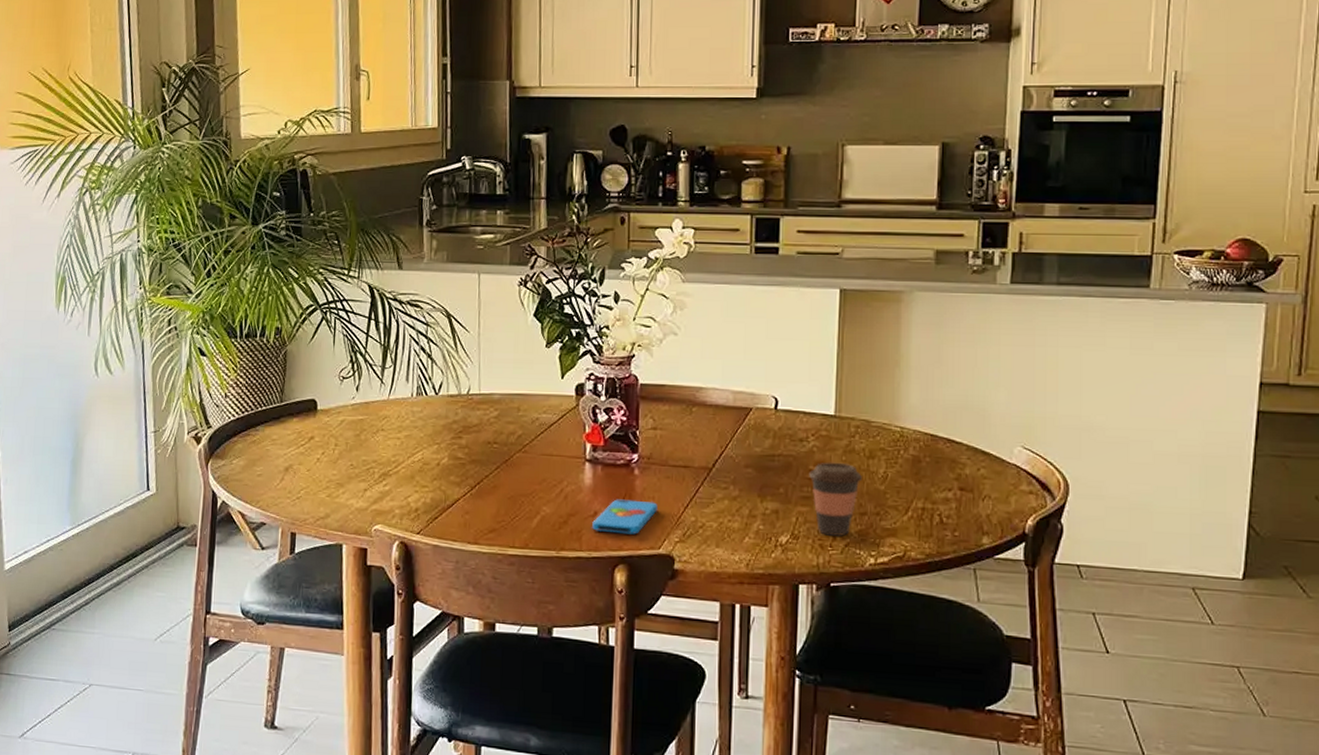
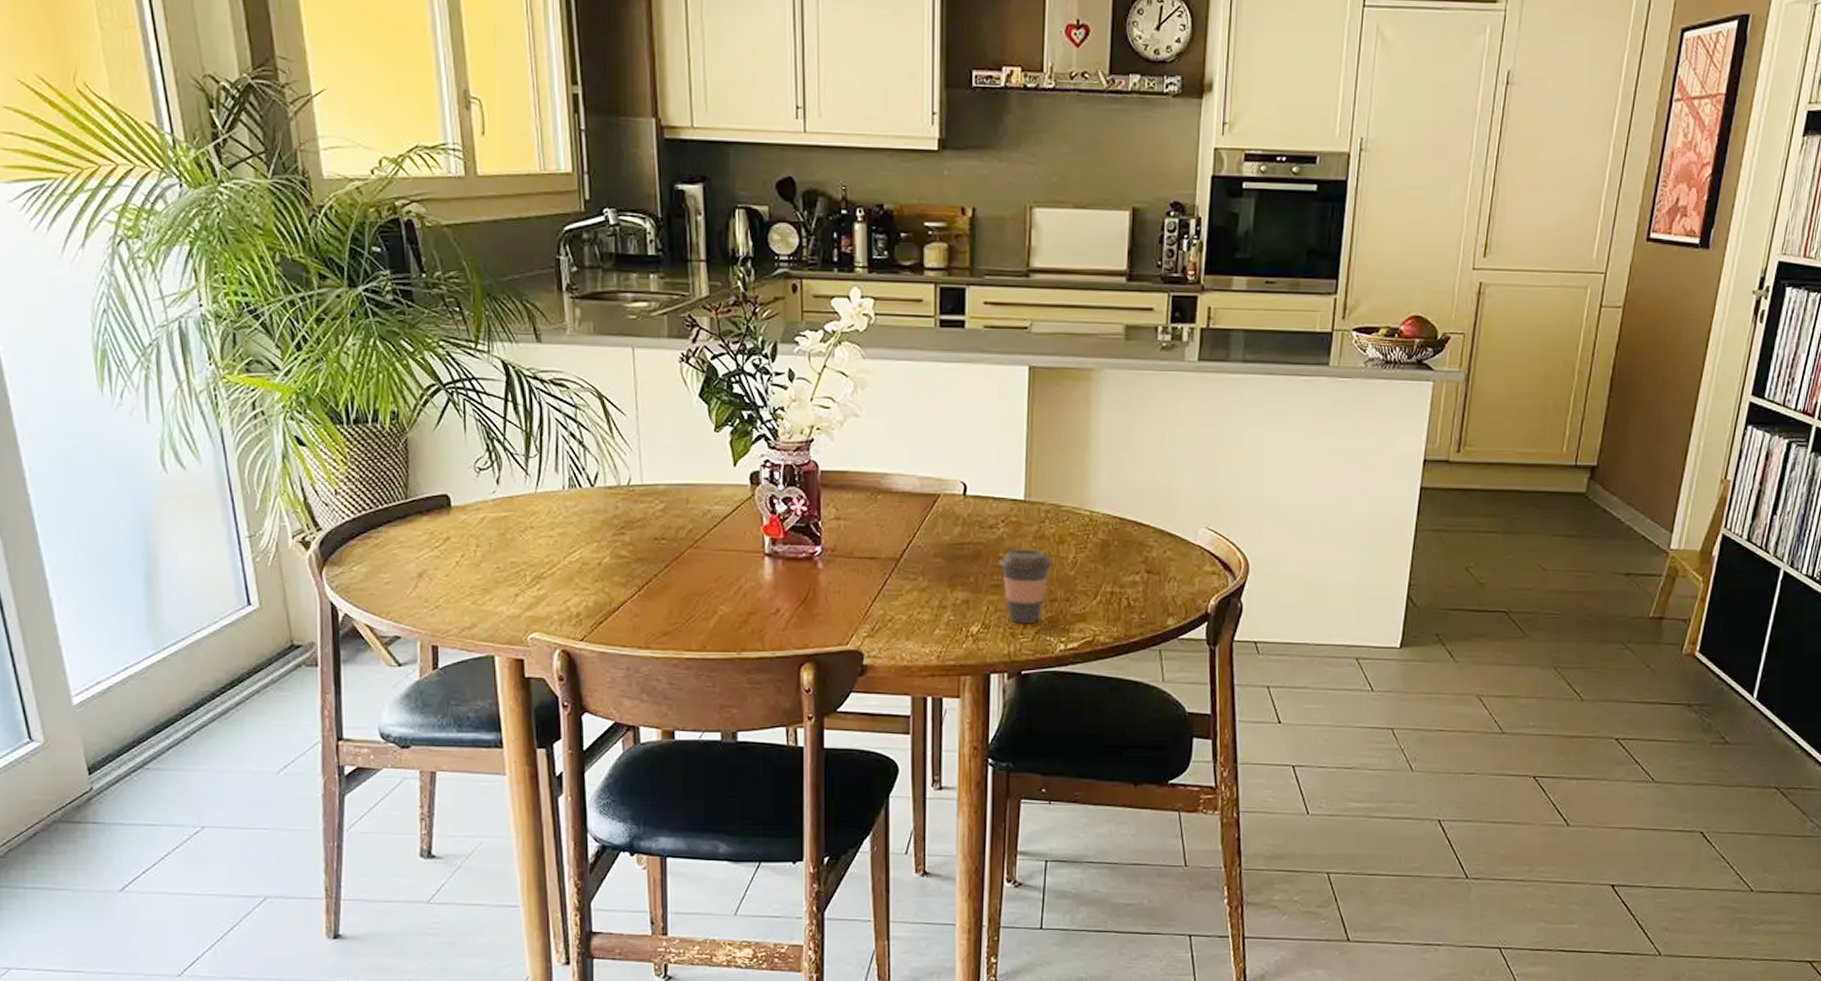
smartphone: present [592,499,658,535] -> none [775,595,844,631]

